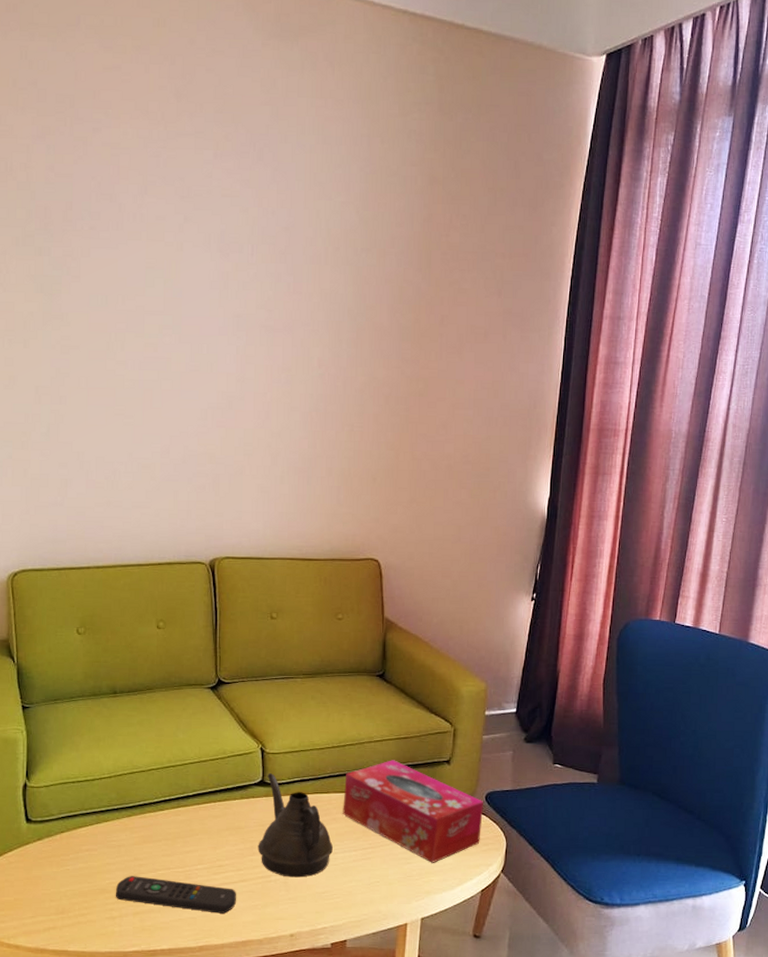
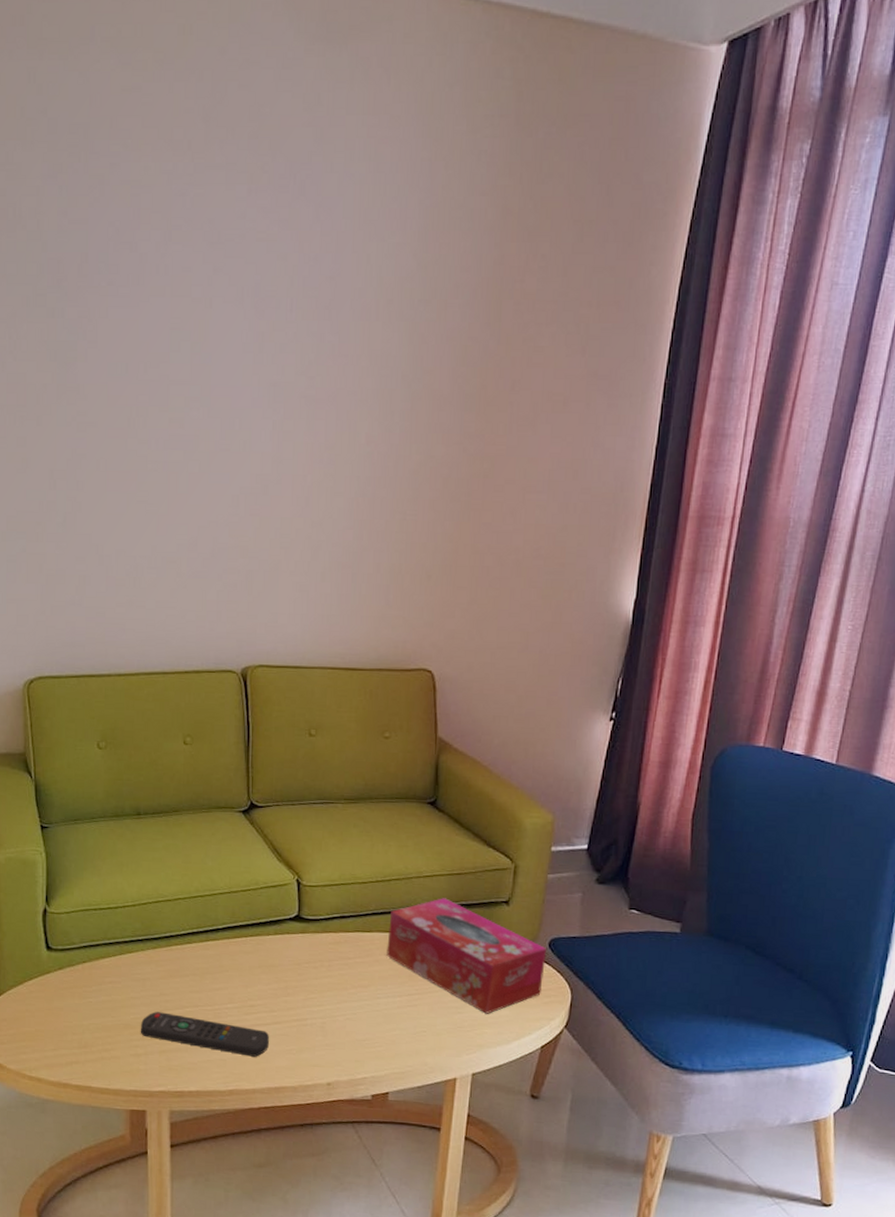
teapot: present [258,773,333,878] -> none [292,908,375,1023]

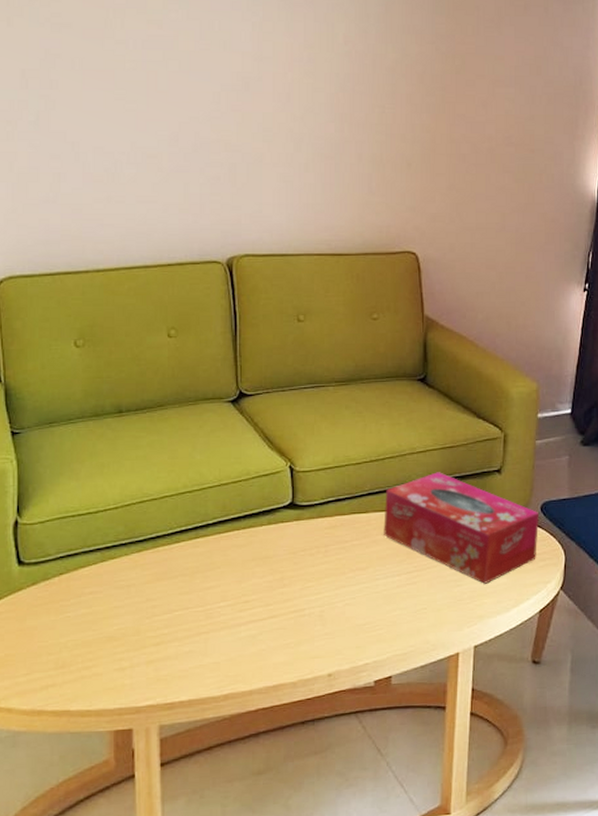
remote control: present [140,1012,269,1057] -> none [124,619,265,656]

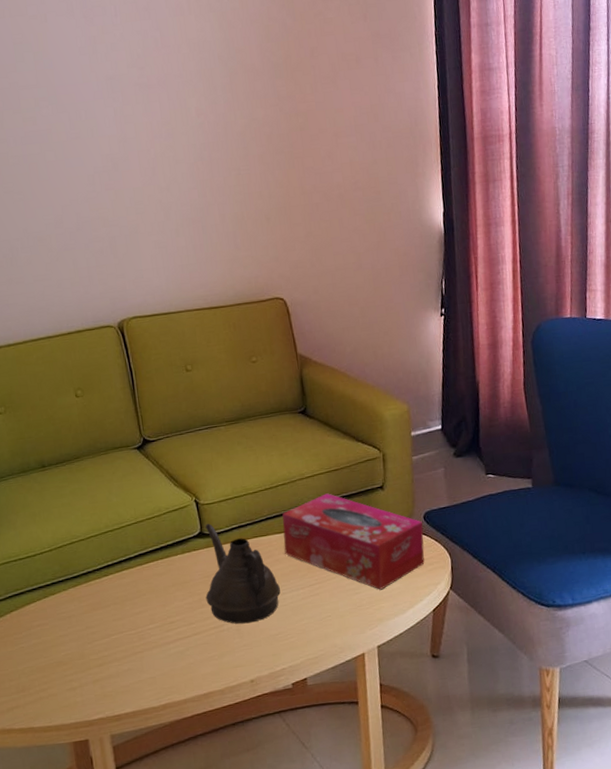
teapot: none [289,494,373,610] -> present [205,524,281,624]

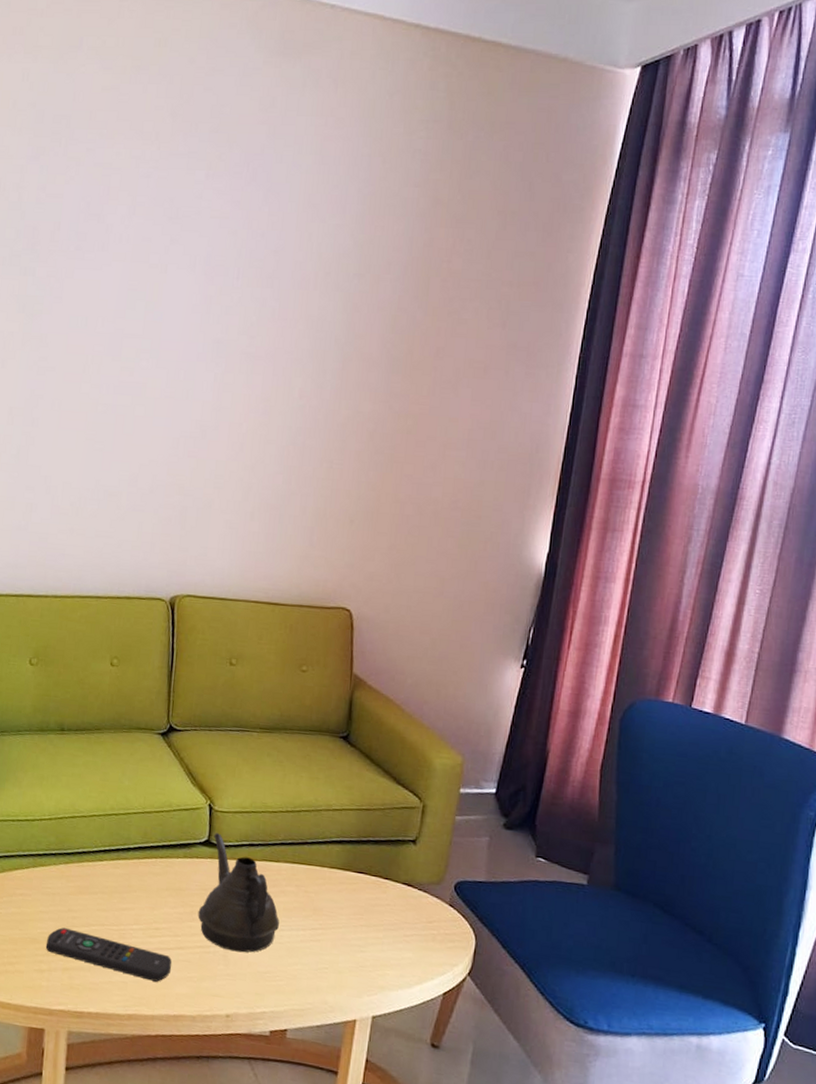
remote control: none [72,643,193,671] -> present [45,927,172,982]
tissue box: present [282,493,425,590] -> none [292,832,453,955]

